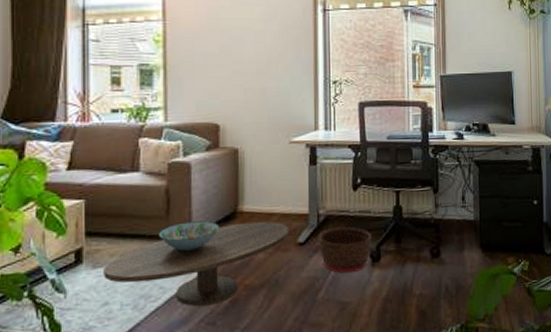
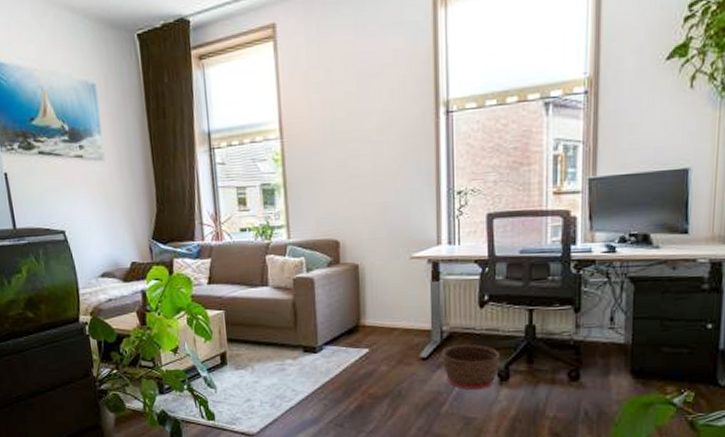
coffee table: present [103,221,289,307] -> none [244,336,412,410]
decorative bowl: present [159,220,220,251] -> none [289,333,344,359]

